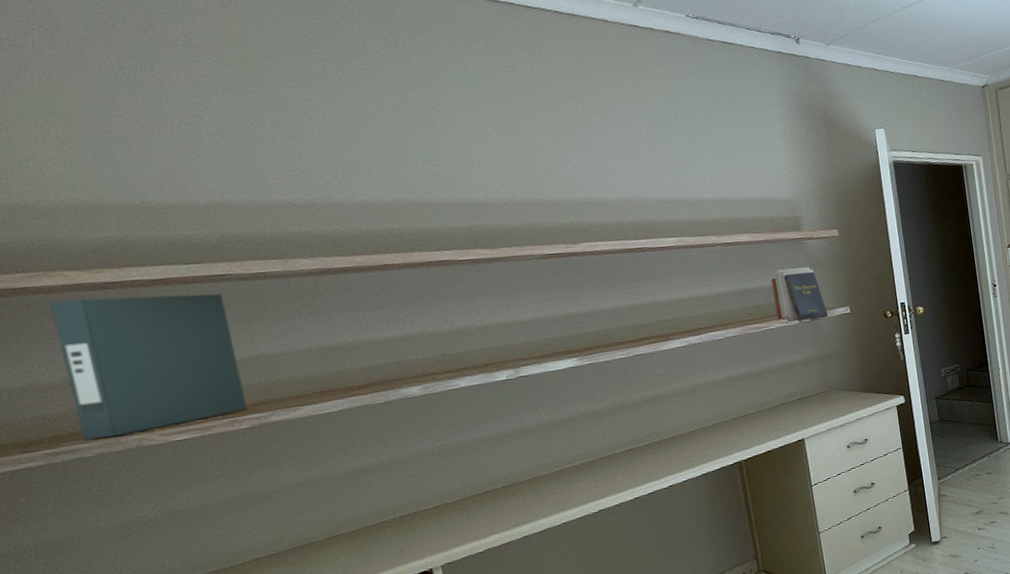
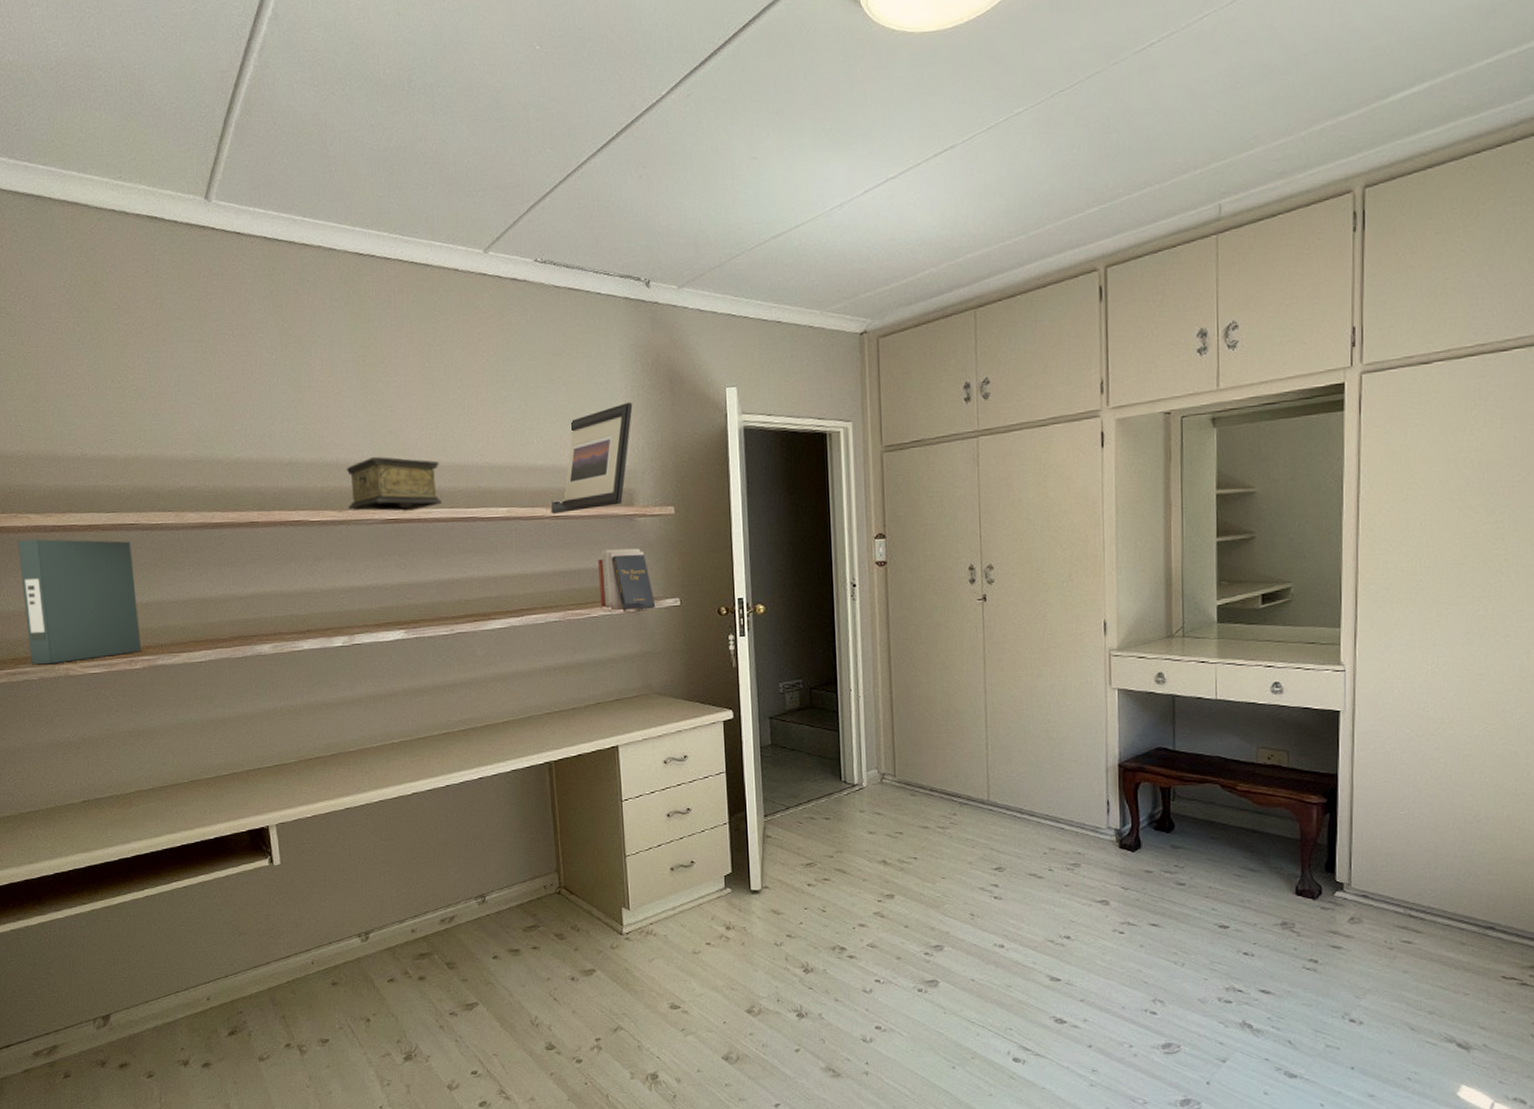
decorative box: none [497,194,609,247] -> present [347,456,443,511]
picture frame: none [721,141,793,242] -> present [551,401,633,515]

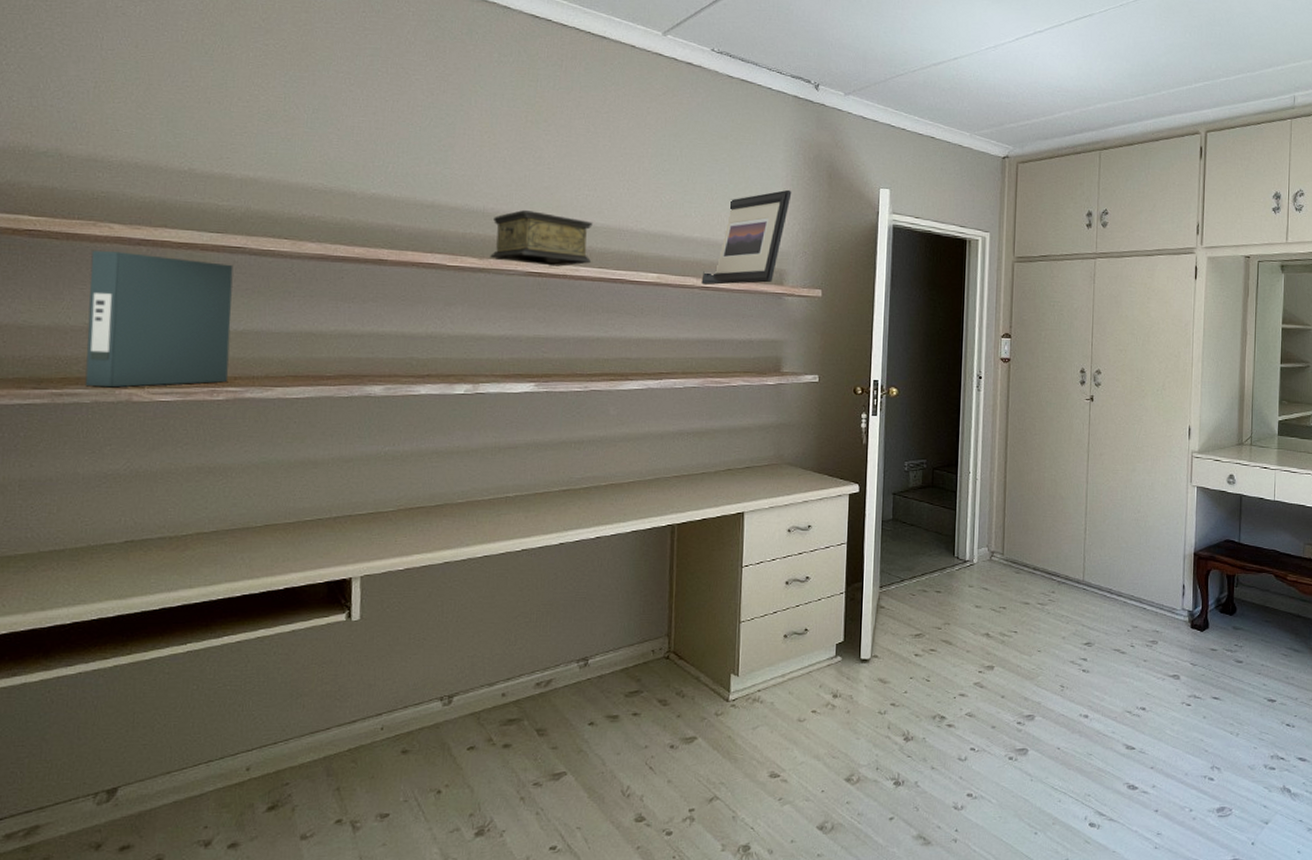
books: present [598,548,656,612] -> none [741,322,795,384]

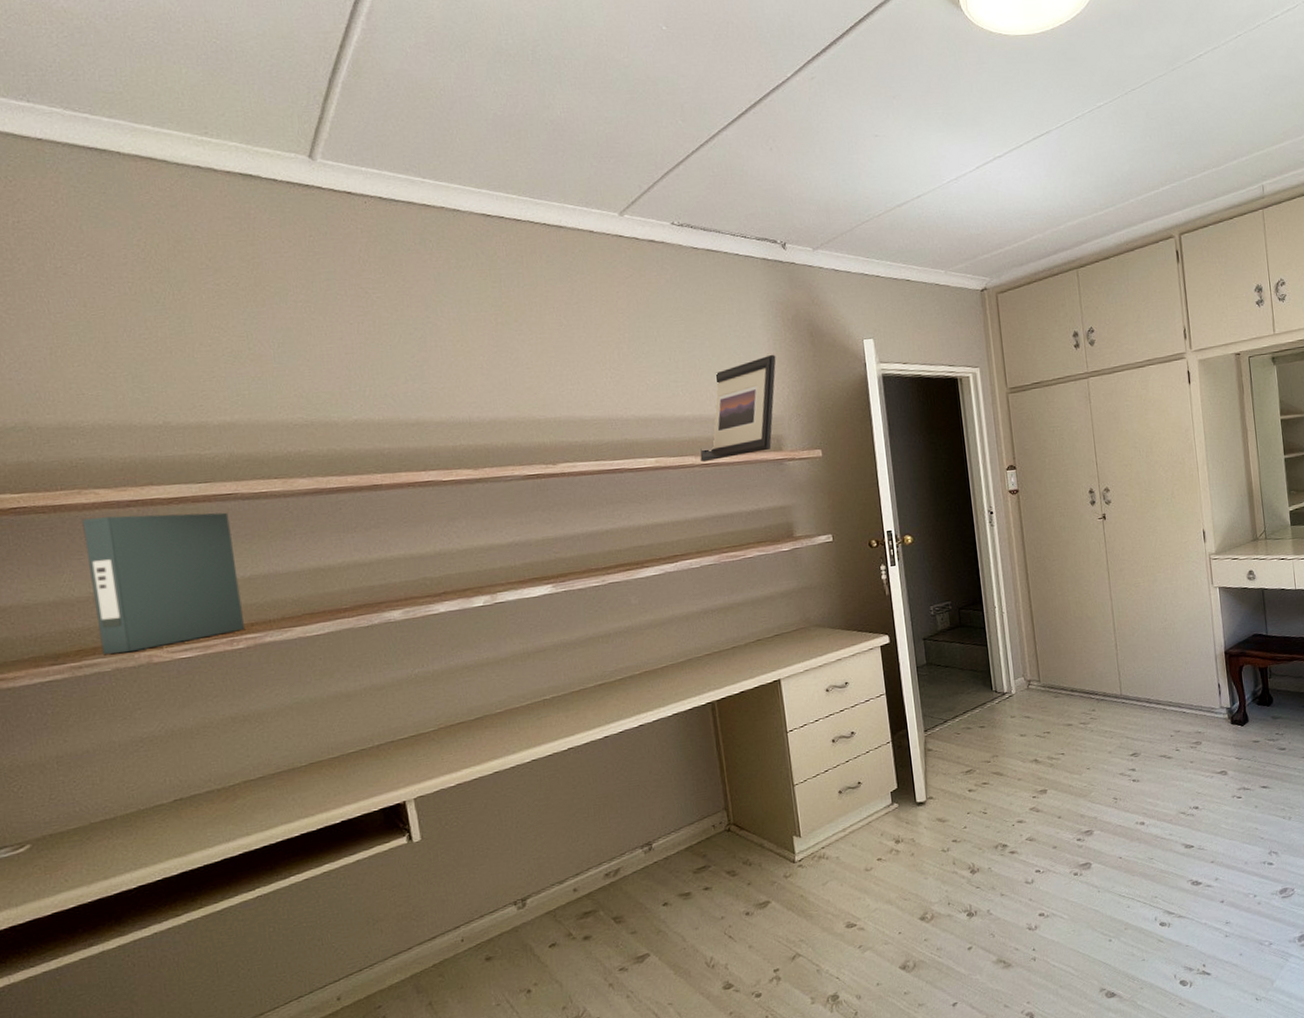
decorative box: present [490,209,593,267] -> none [481,413,588,468]

